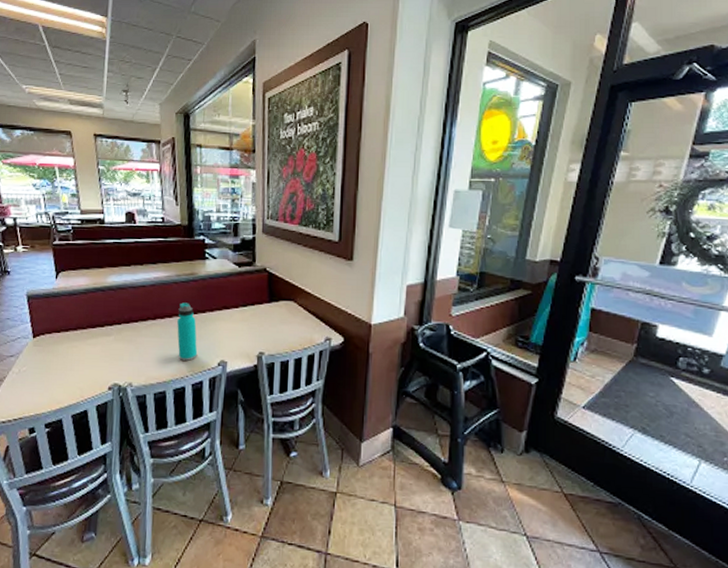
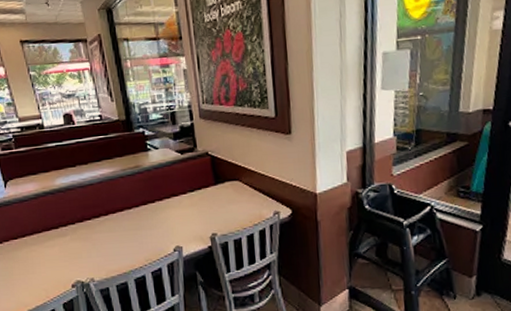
water bottle: present [177,302,198,361] -> none [128,195,153,251]

